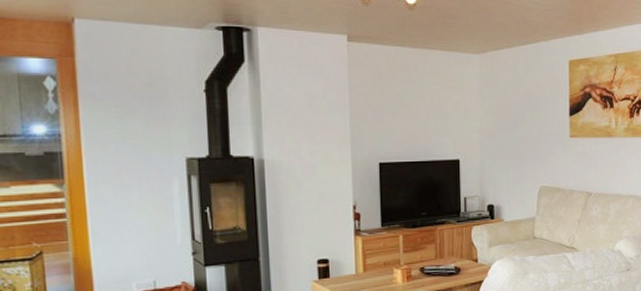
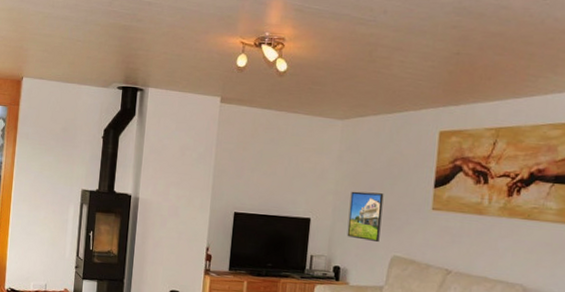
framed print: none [495,126,527,176] -> present [347,191,384,243]

